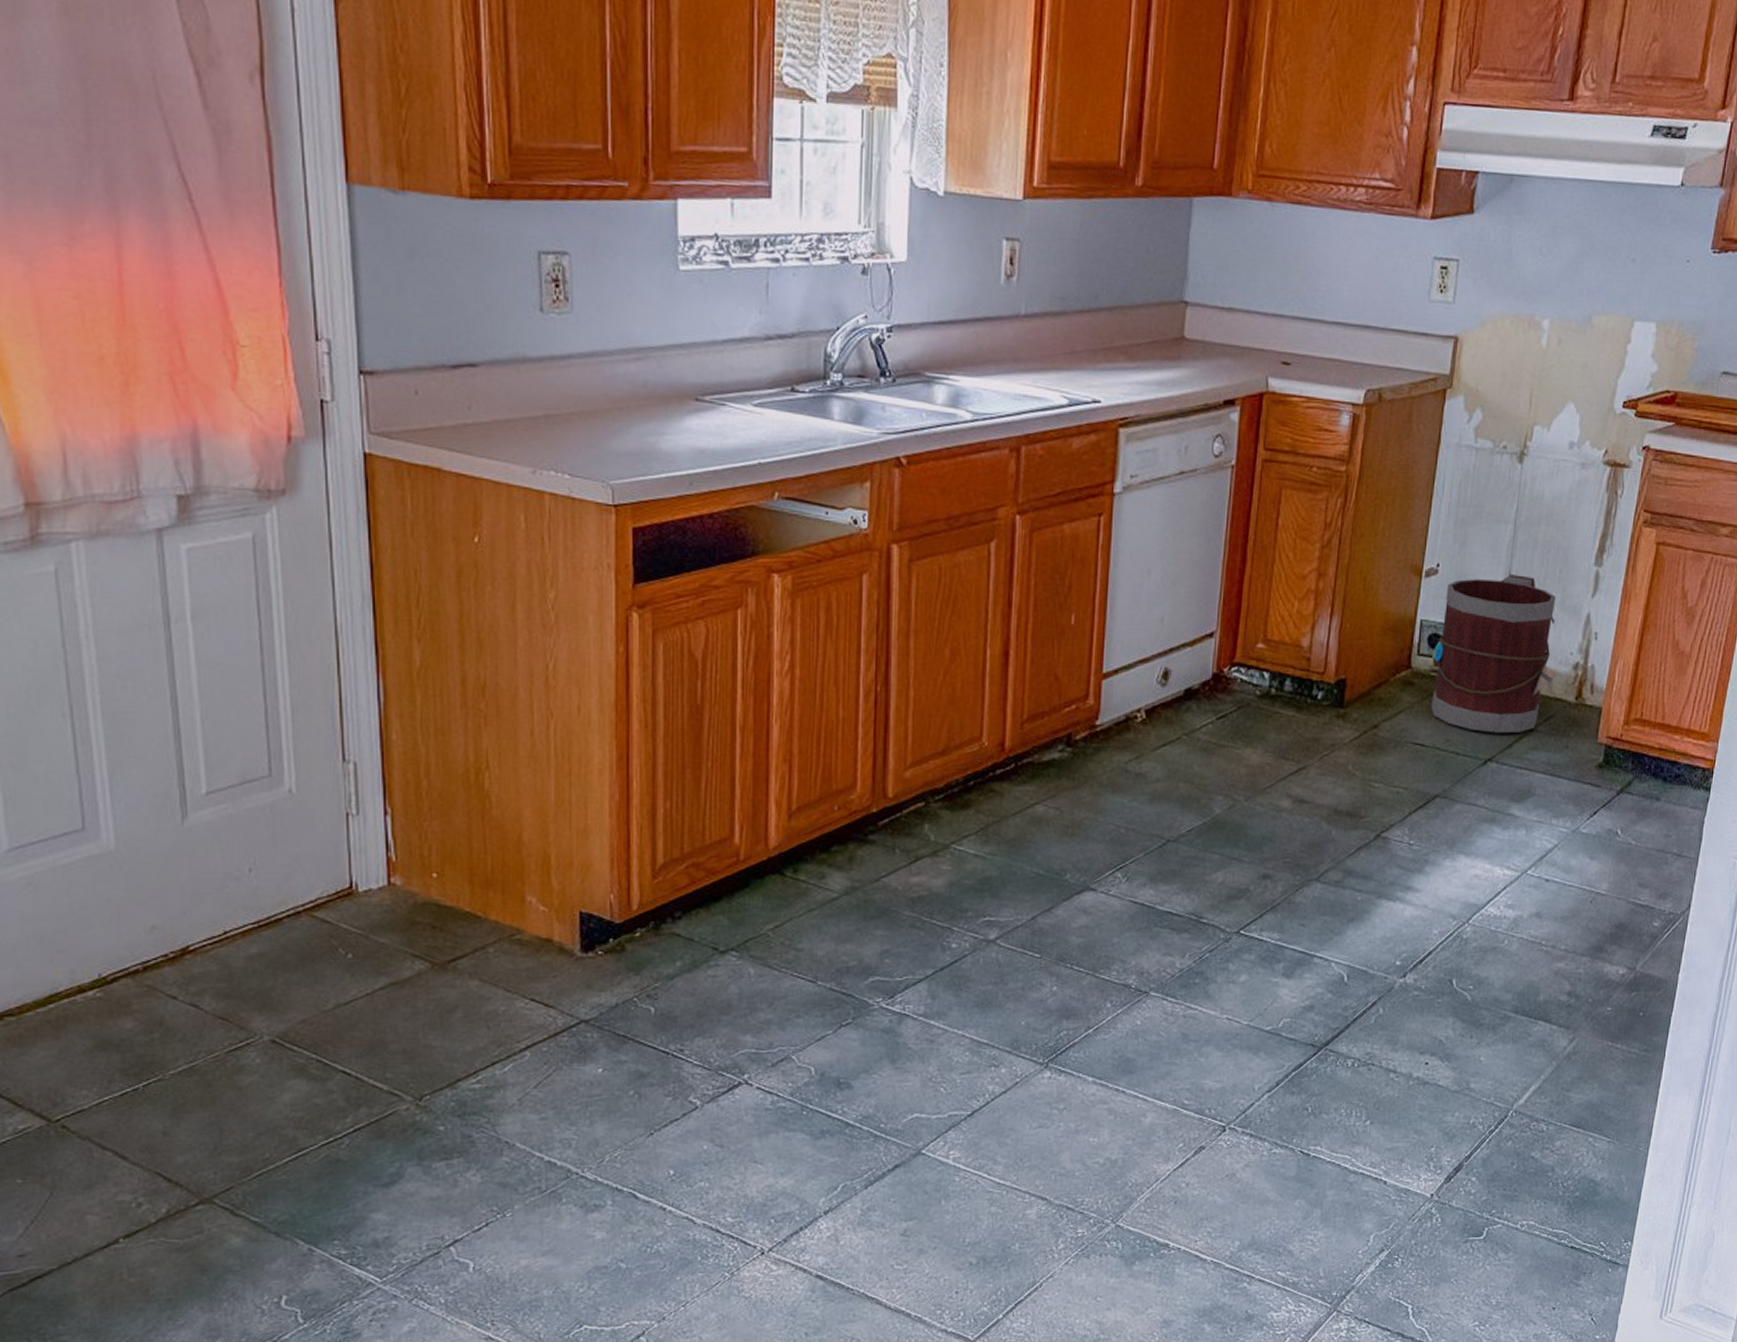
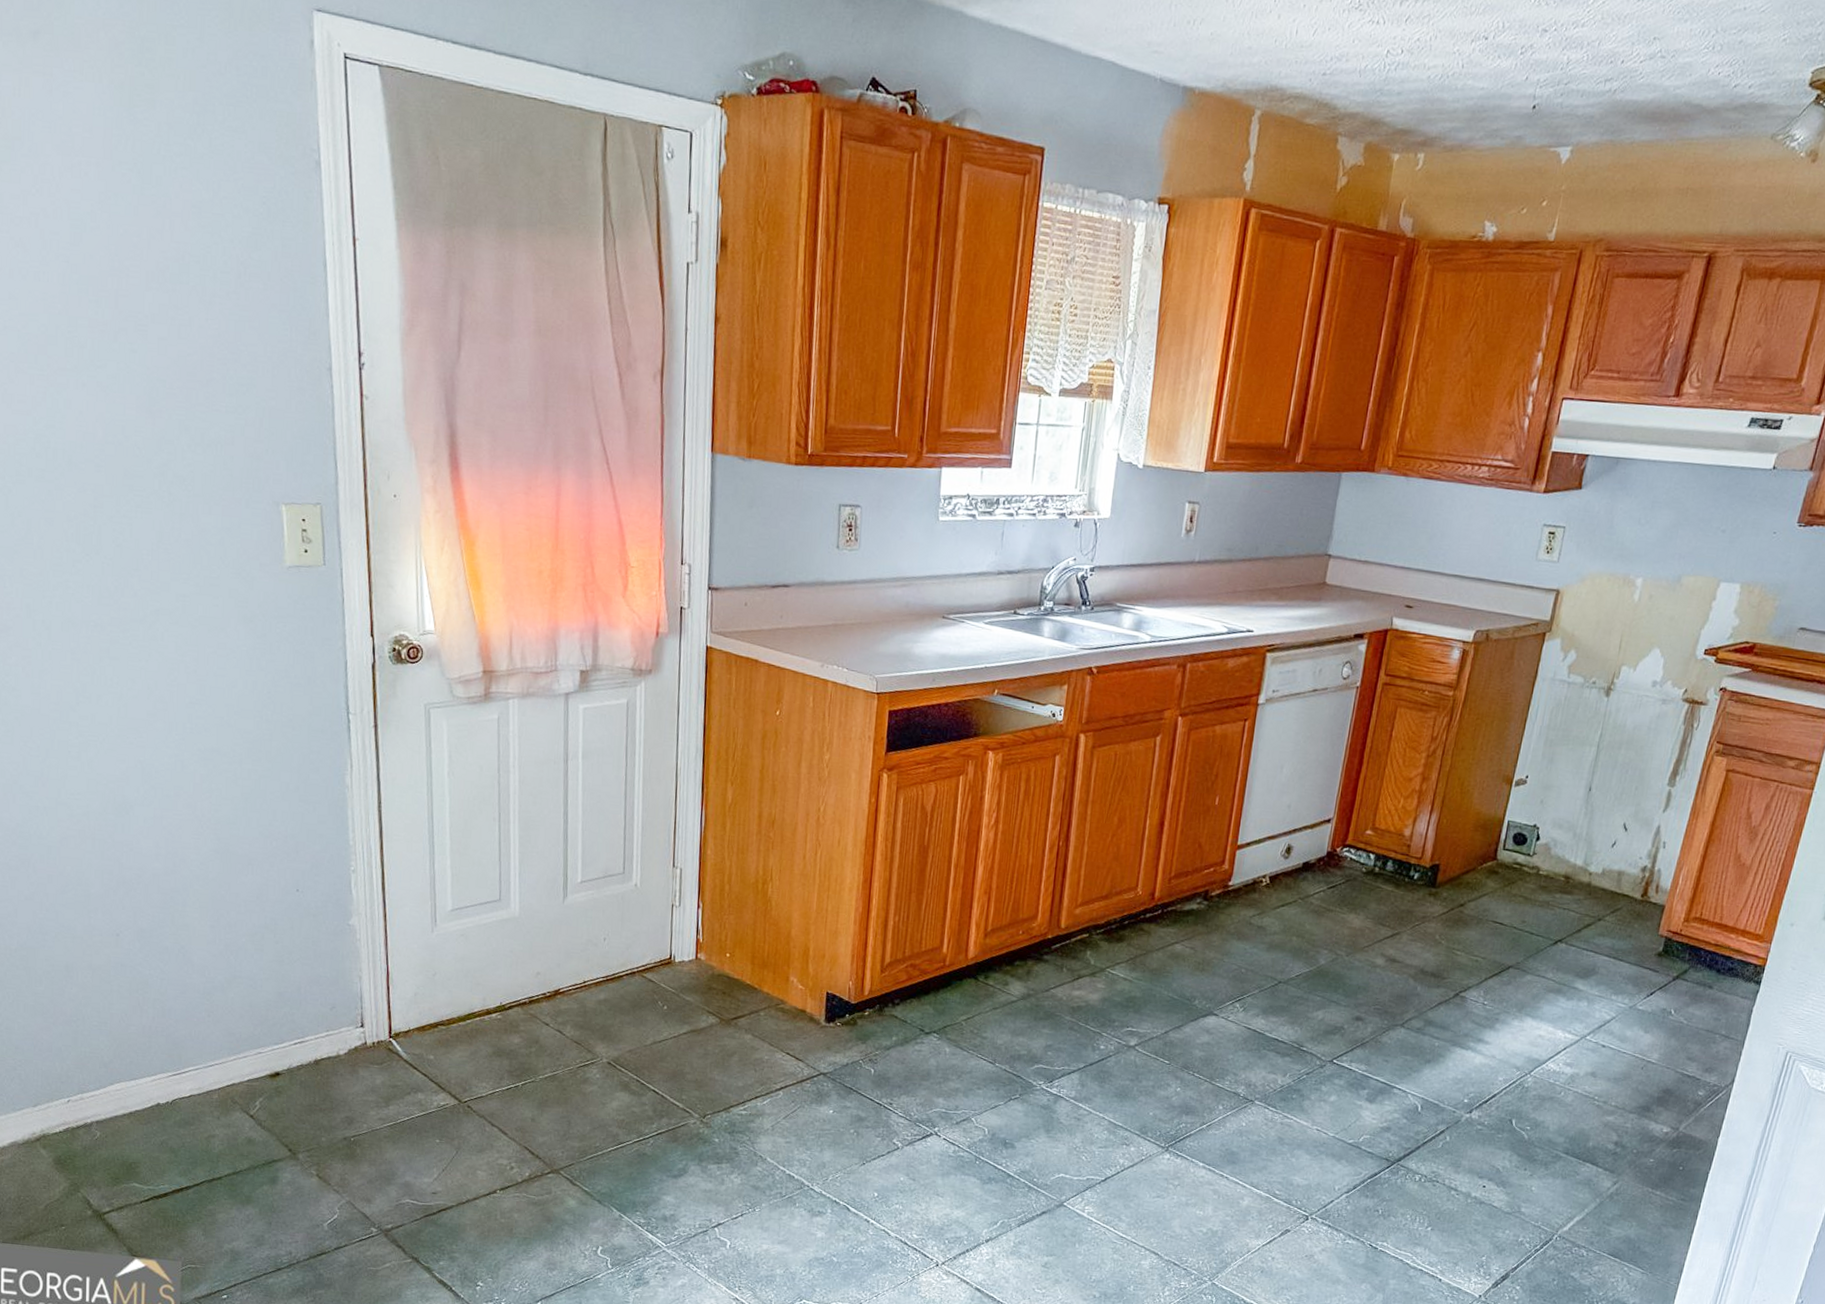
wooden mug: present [1432,575,1558,734] -> none [1512,788,1631,921]

